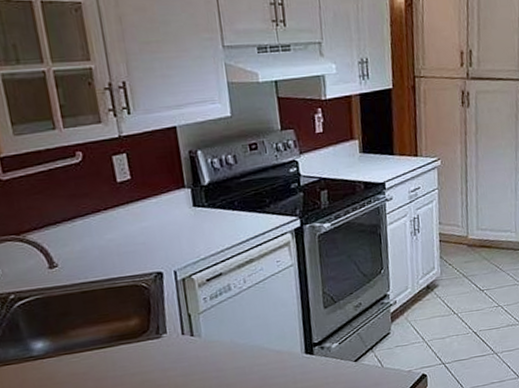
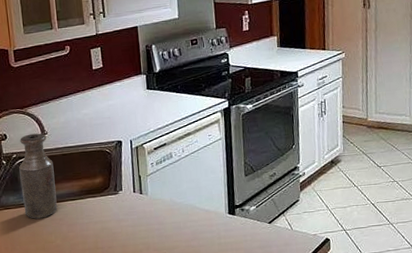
bottle: none [18,266,79,375] -> present [19,133,57,219]

